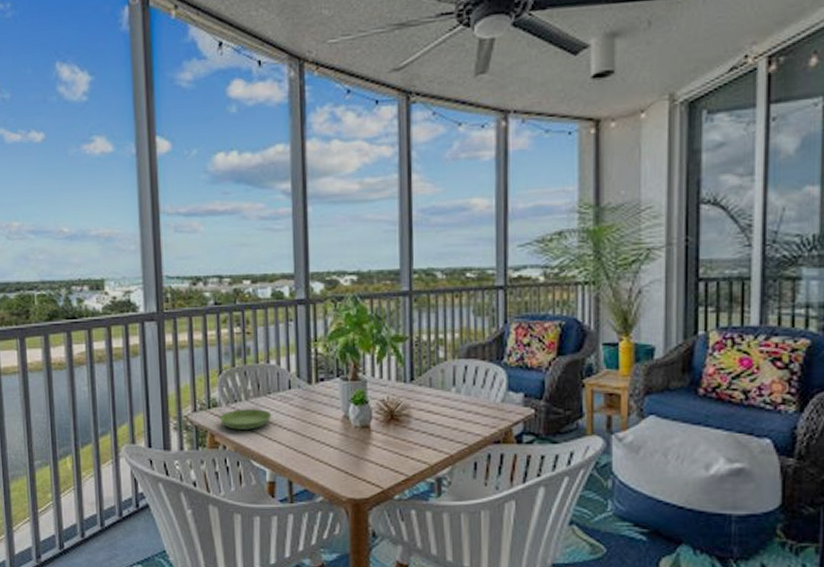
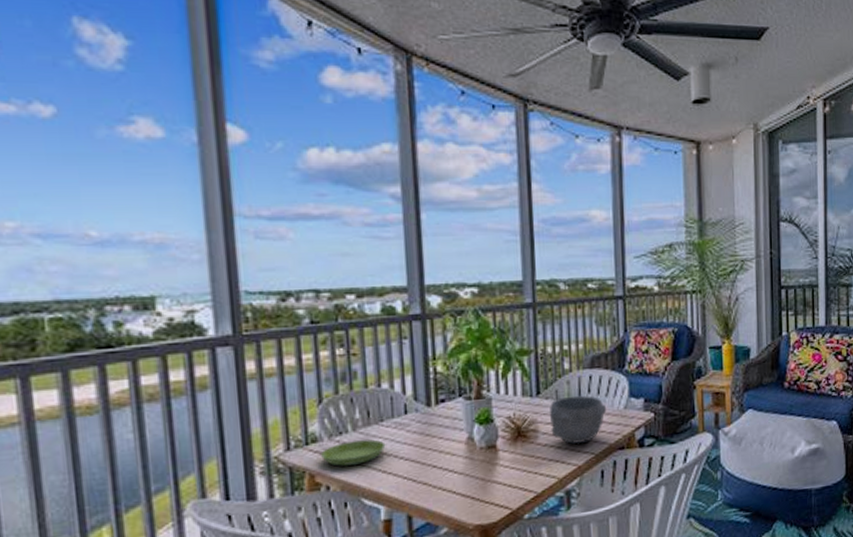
bowl: none [422,385,483,433] -> present [549,395,607,444]

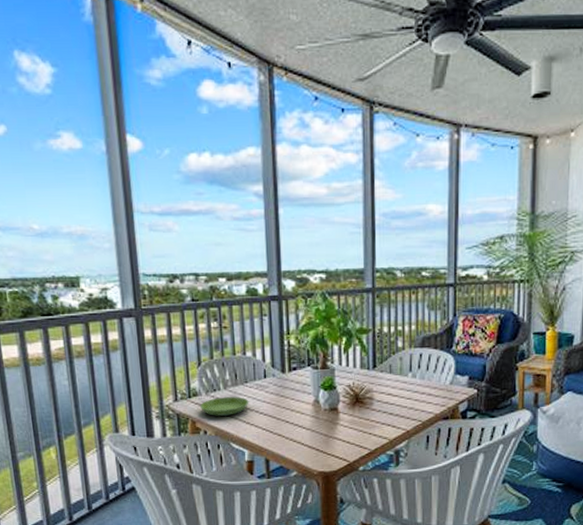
bowl: present [549,395,607,444] -> none [383,370,434,412]

